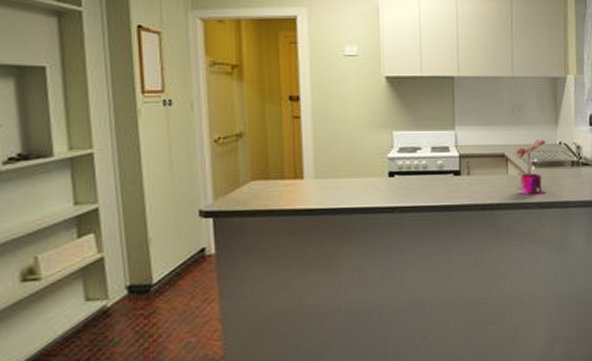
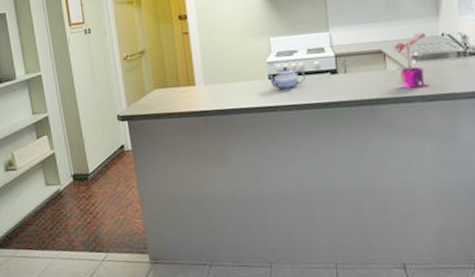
teapot: none [388,164,427,190] -> present [268,66,305,91]

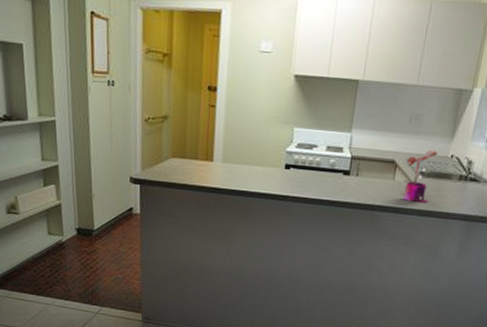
teapot: present [268,66,305,91] -> none [284,159,320,183]

